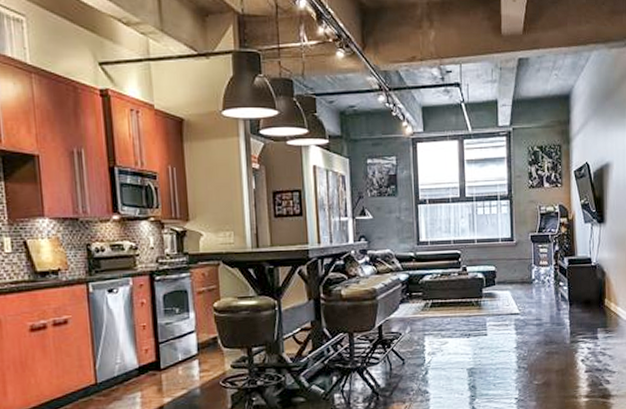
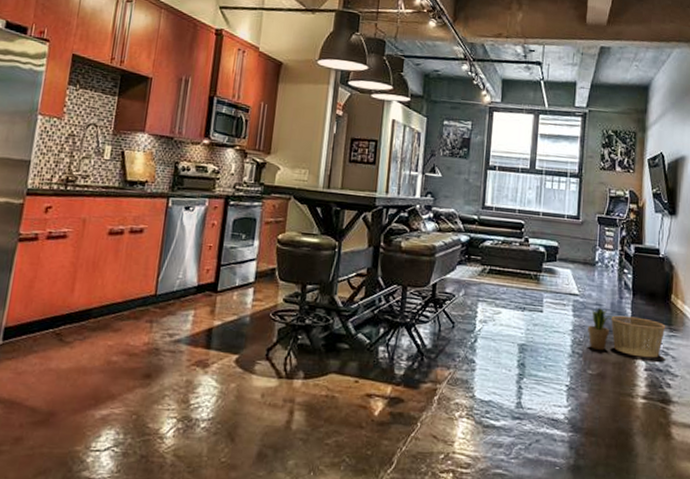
potted plant: none [531,321,552,361] -> present [588,307,612,350]
basket: none [551,325,602,362] -> present [611,315,666,358]

